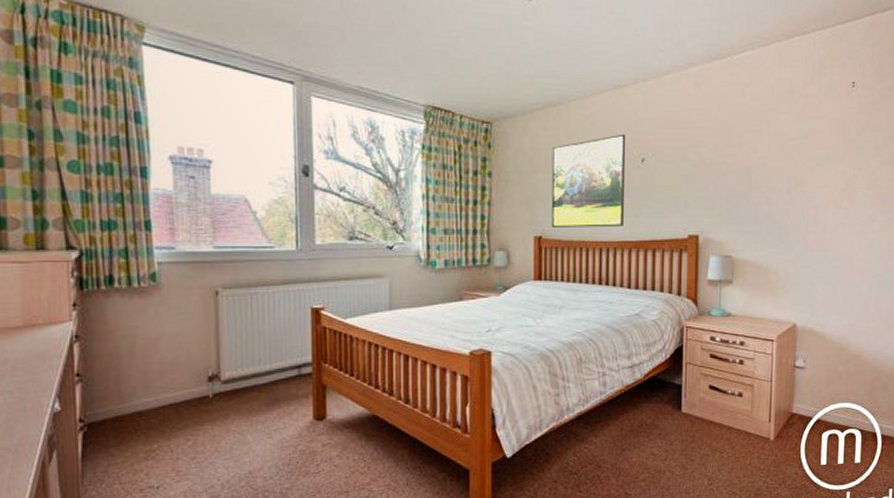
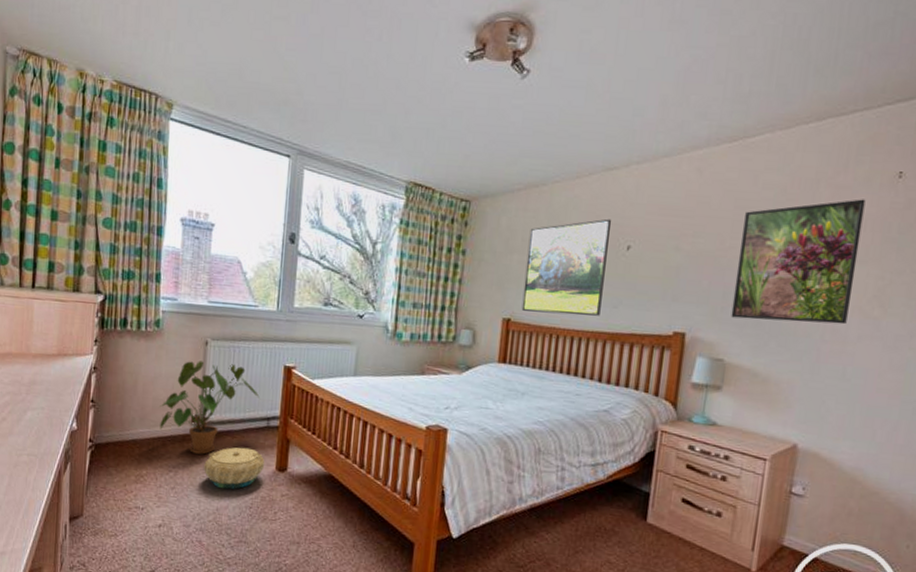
house plant: none [166,313,287,416] -> present [159,361,260,455]
basket: none [229,400,301,450] -> present [204,447,265,490]
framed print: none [734,106,830,218] -> present [731,199,866,325]

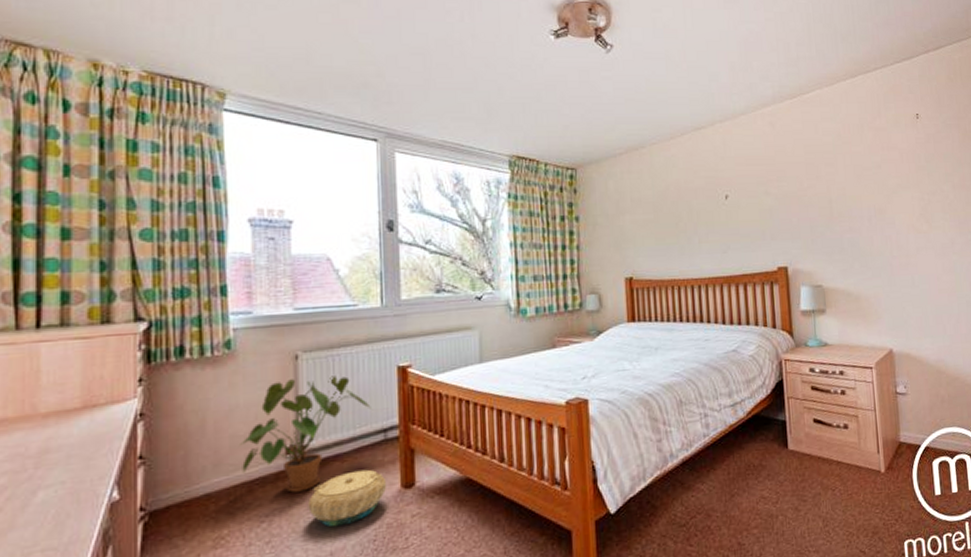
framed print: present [521,218,612,316] -> none [637,173,713,268]
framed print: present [731,199,866,325] -> none [814,137,906,248]

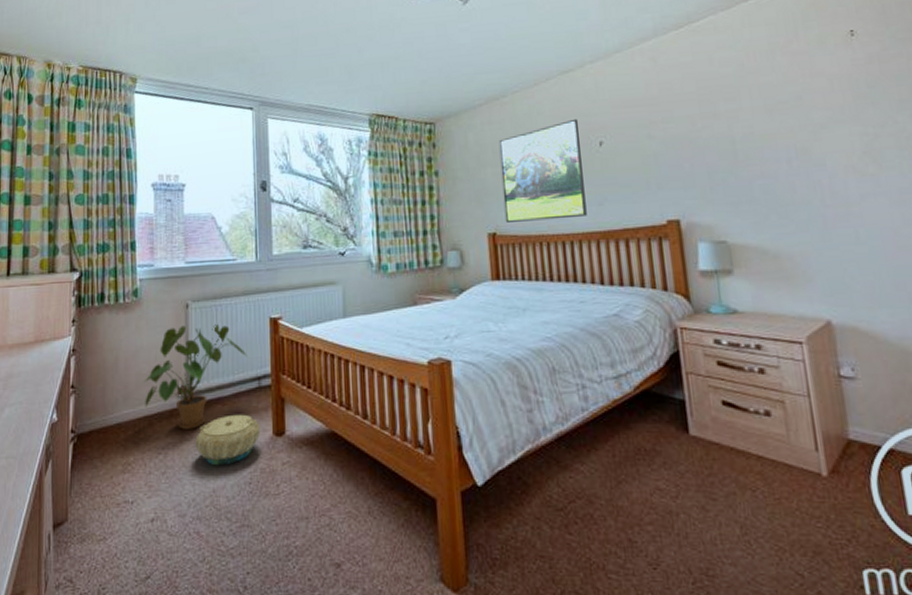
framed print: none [637,173,713,268] -> present [498,118,587,222]

